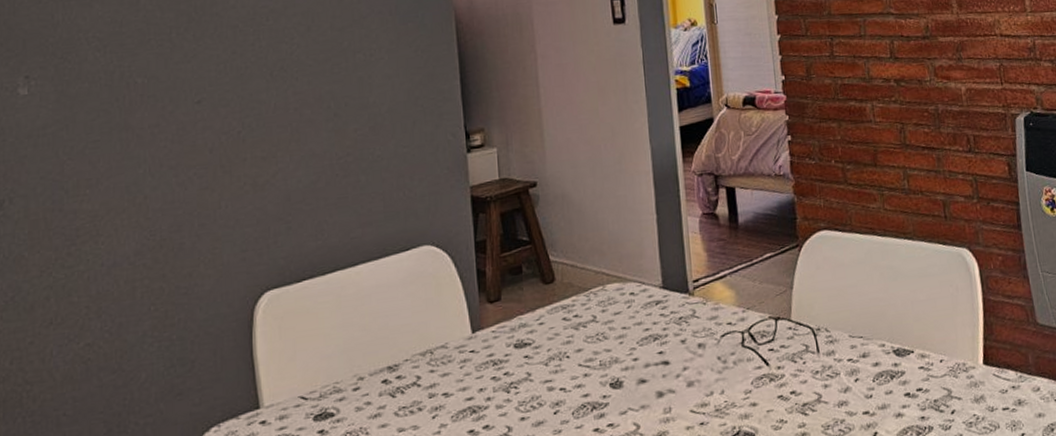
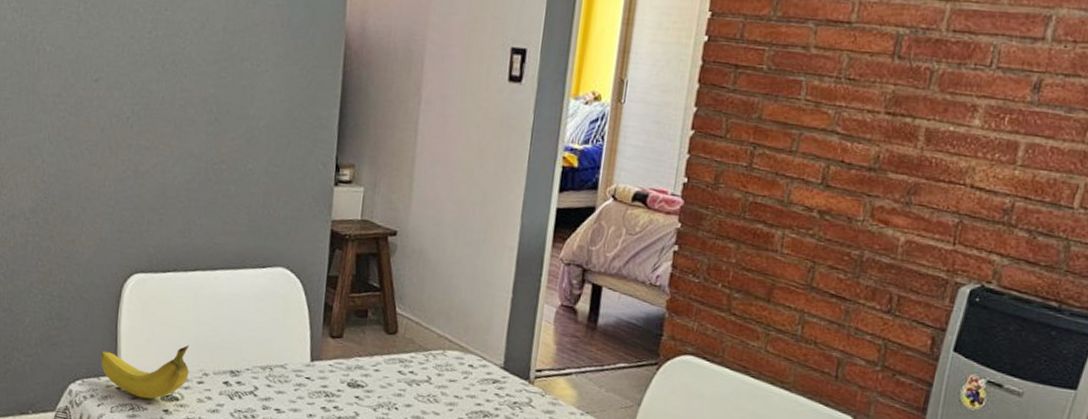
fruit: none [237,351,342,426] -> present [101,344,190,399]

